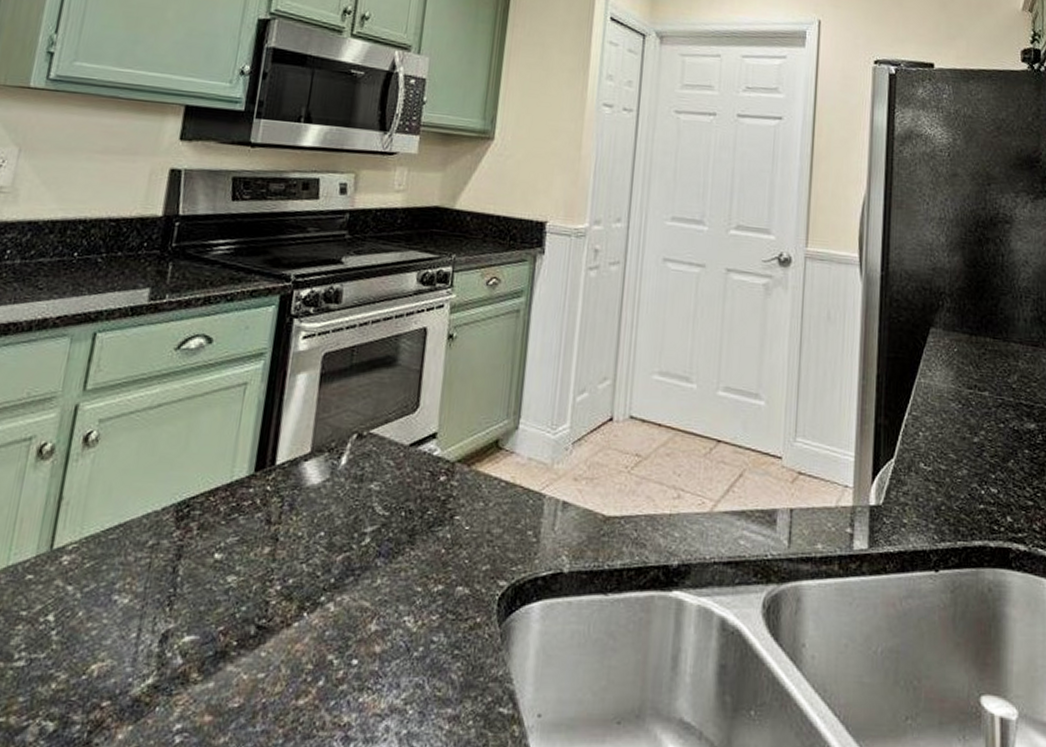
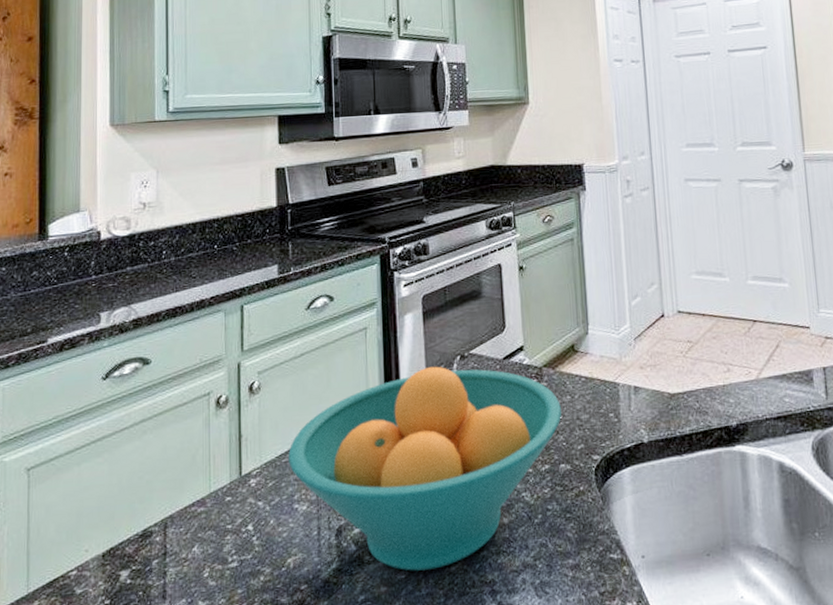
fruit bowl: none [116,442,471,701] -> present [288,366,562,571]

